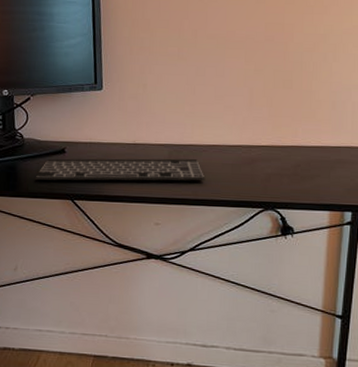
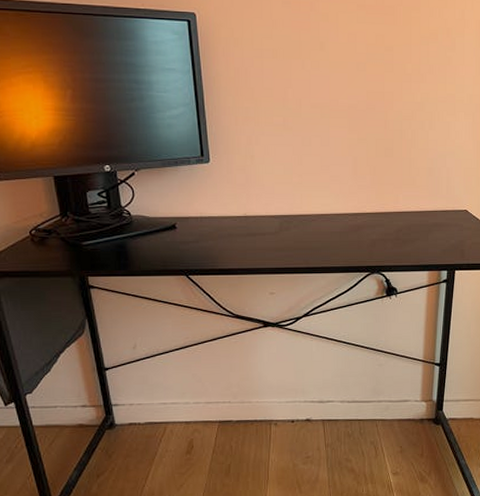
keyboard: present [35,158,205,181] -> none [147,229,316,258]

